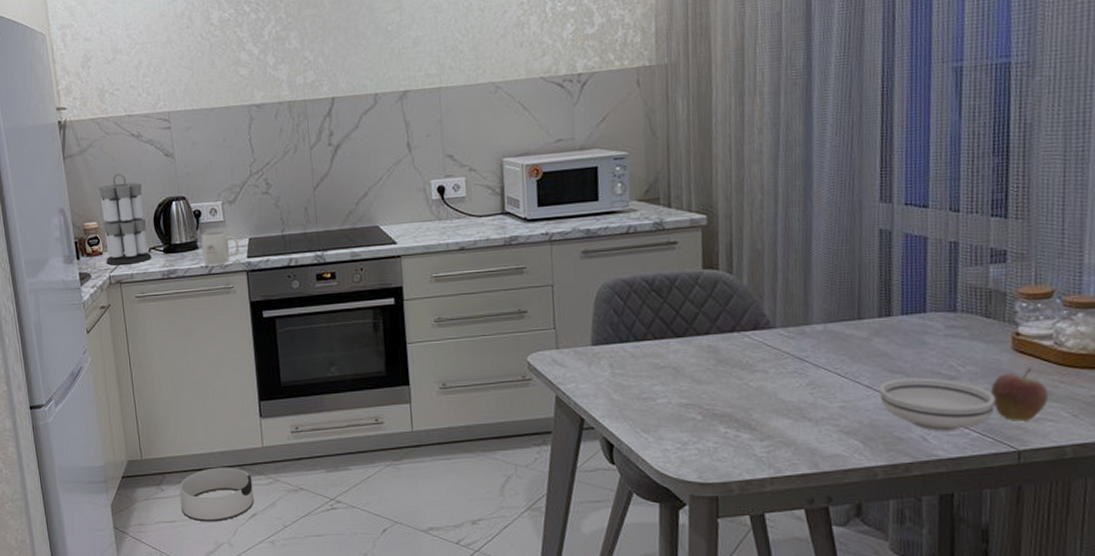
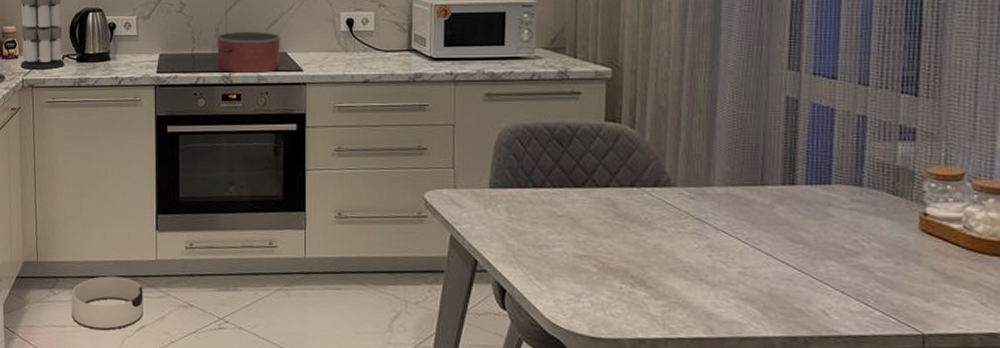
mug: present [200,230,240,266] -> none [112,44,150,78]
cooking pot: none [306,207,373,252] -> present [217,32,281,74]
bowl: present [879,377,996,431] -> none [780,248,901,308]
fruit: present [990,368,1049,421] -> none [895,250,957,305]

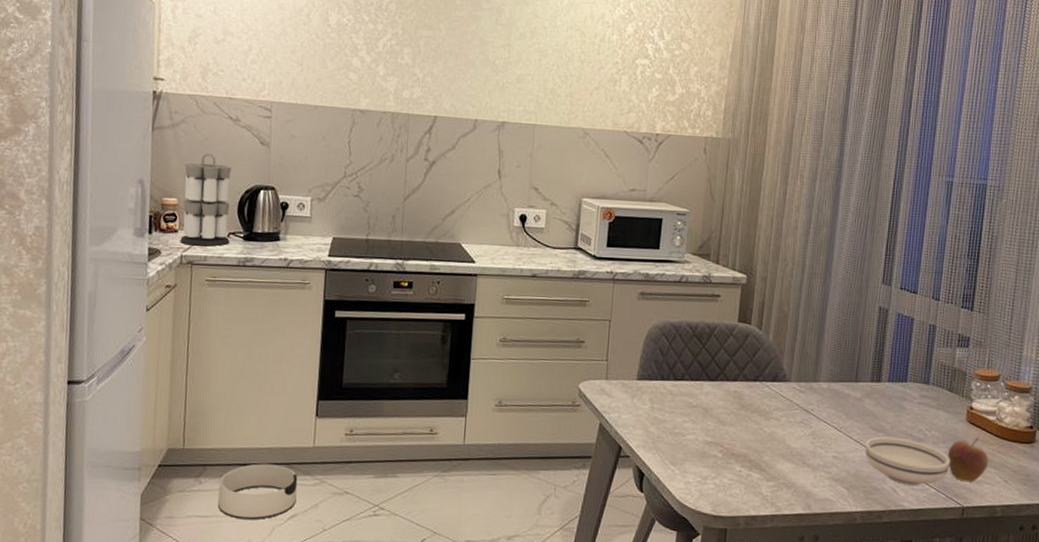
cooking pot: present [217,32,281,74] -> none [391,220,456,263]
bowl: none [780,248,901,308] -> present [865,436,951,486]
fruit: none [895,250,957,305] -> present [947,438,989,482]

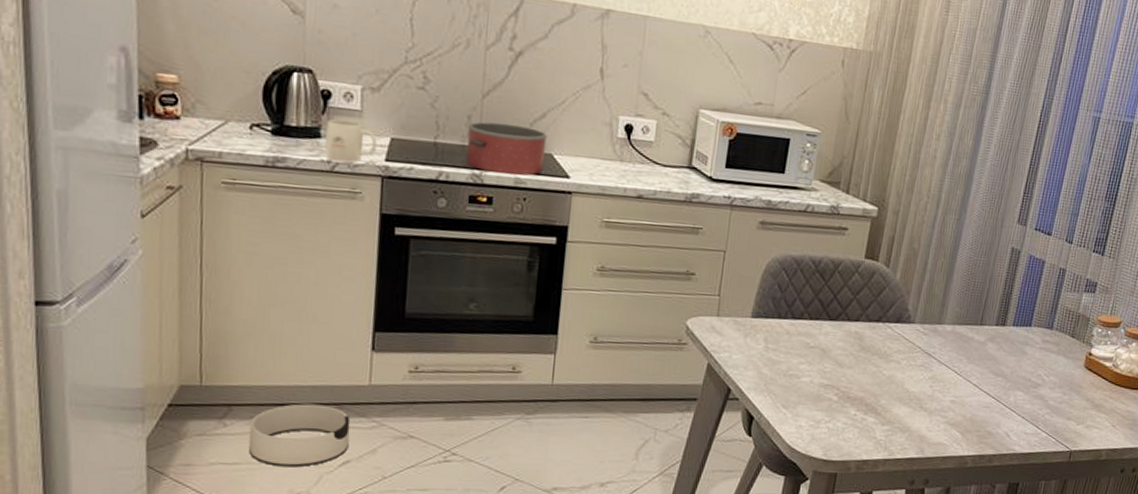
spice rack: present [180,153,231,247] -> none [184,18,253,141]
mug: none [282,224,323,260] -> present [324,118,378,164]
cooking pot: none [391,220,456,263] -> present [465,122,547,176]
bowl: present [865,436,951,486] -> none [982,380,1065,430]
fruit: present [947,438,989,482] -> none [1061,383,1101,427]

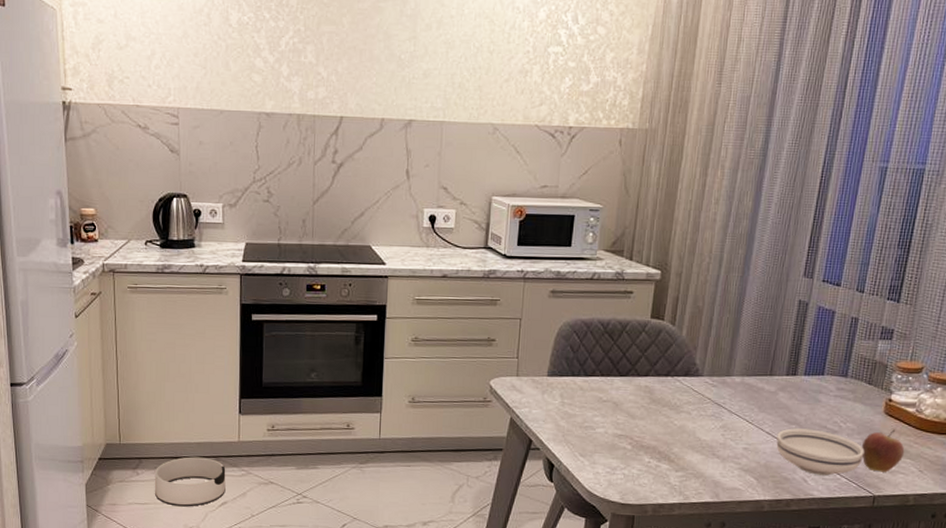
mug: present [324,118,378,164] -> none [197,231,236,266]
cooking pot: present [465,122,547,176] -> none [303,224,366,266]
bowl: none [982,380,1065,430] -> present [776,428,865,476]
fruit: none [1061,383,1101,427] -> present [861,429,905,472]

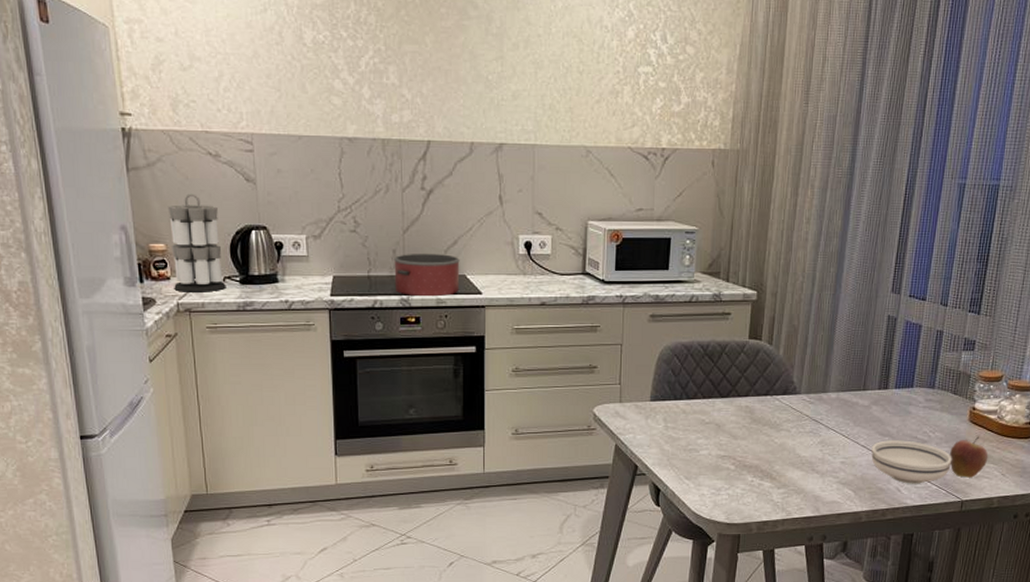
spice rack: none [99,162,148,255] -> present [167,193,226,292]
pet bowl: present [154,456,226,507] -> none [246,503,325,556]
cooking pot: none [303,224,366,266] -> present [394,254,460,297]

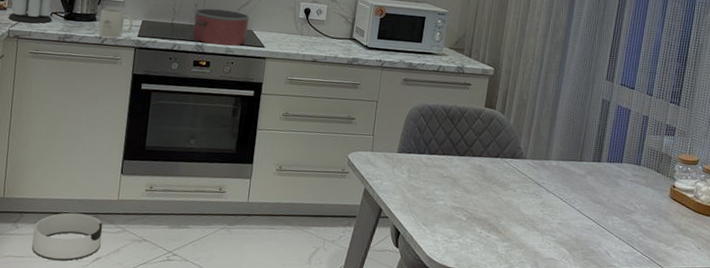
pet bowl: none [246,503,325,556] -> present [32,212,103,261]
mug: none [281,265,323,301] -> present [98,7,133,39]
bowl: present [871,440,952,484] -> none [585,207,655,250]
fruit: present [949,436,989,478] -> none [652,211,686,248]

